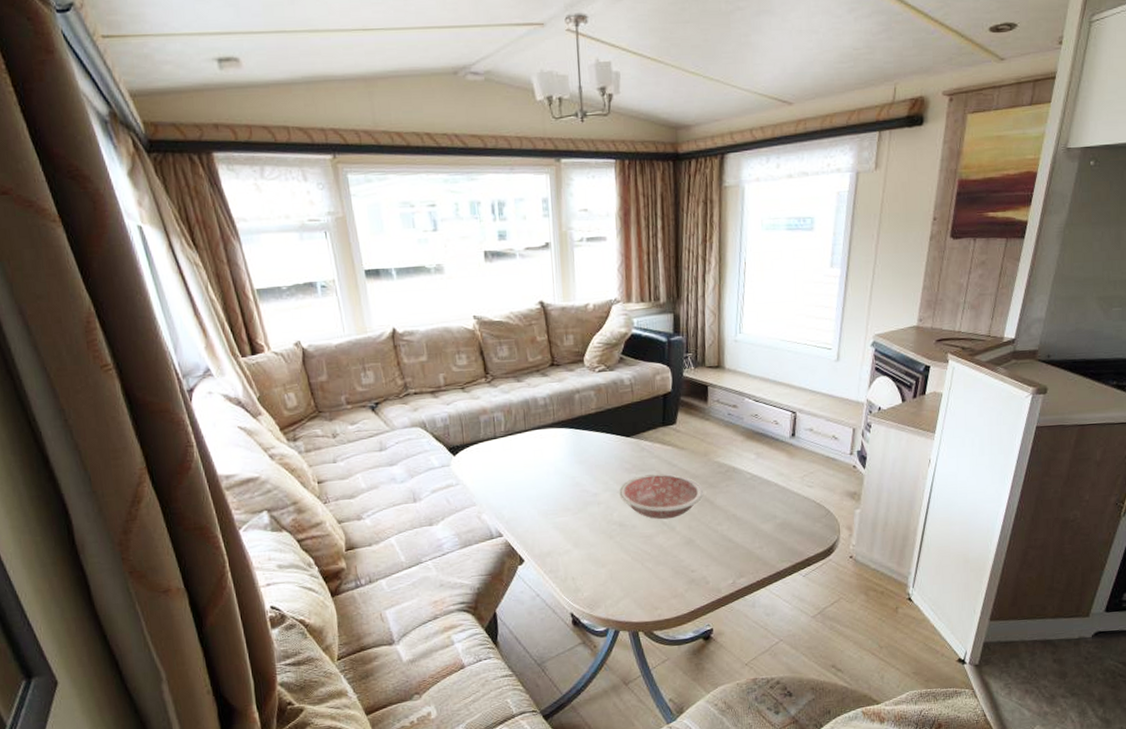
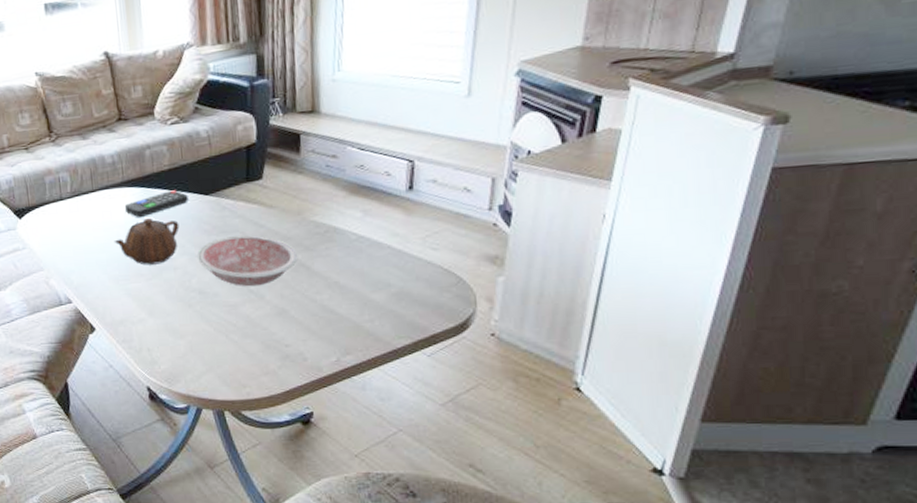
teapot: none [544,457,604,501] -> present [114,218,180,265]
remote control: none [554,432,612,457] -> present [124,190,188,218]

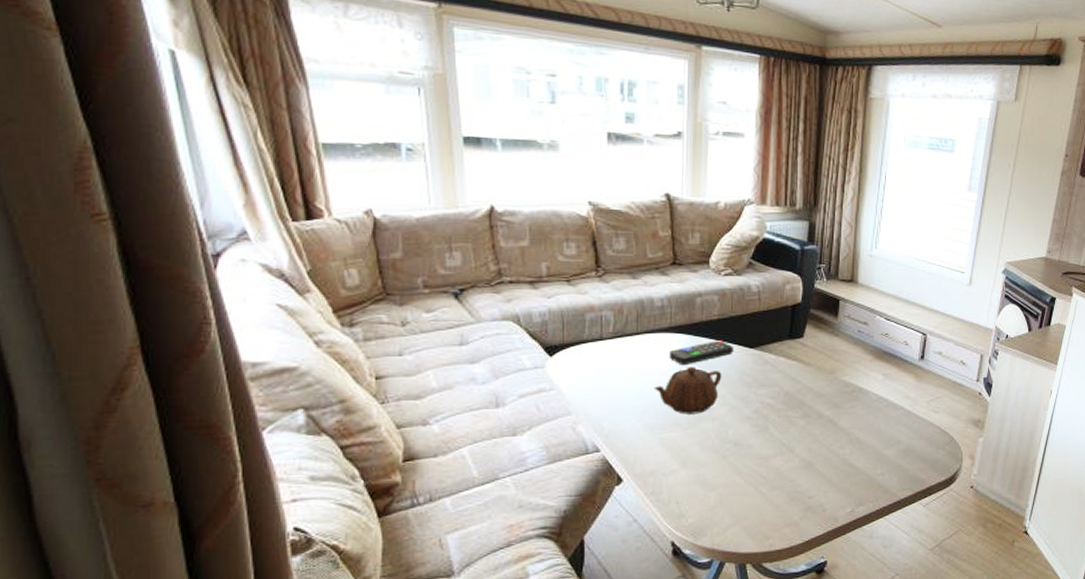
bowl: present [198,235,298,287] -> none [737,390,828,440]

